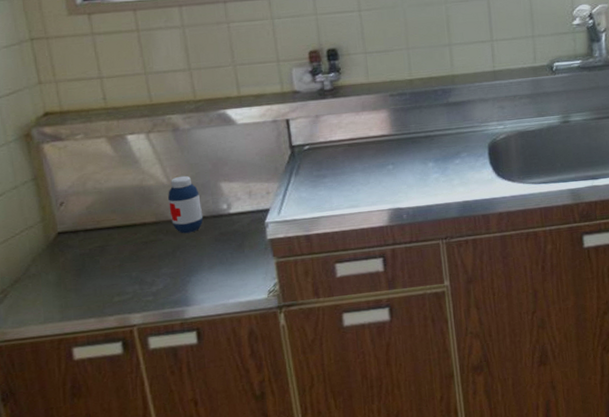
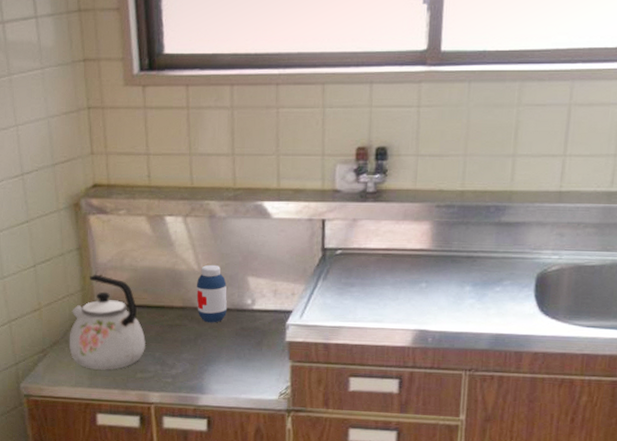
kettle: none [32,202,121,302] -> present [69,274,146,370]

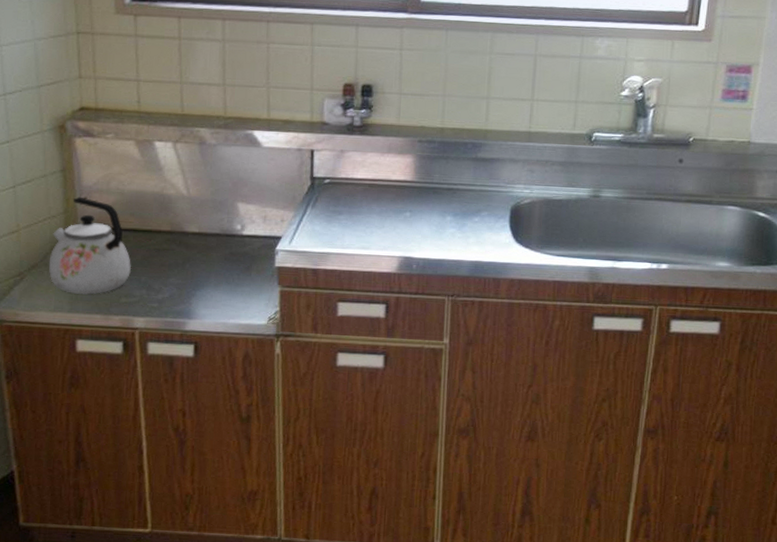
medicine bottle: present [196,264,228,323] -> none [185,190,217,248]

